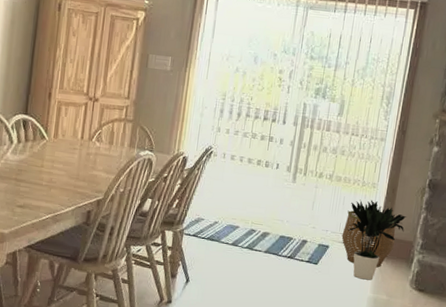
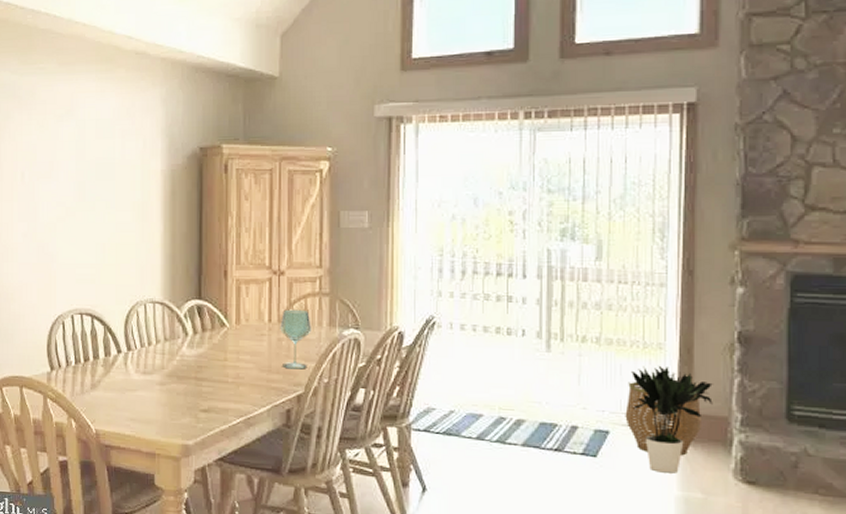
wine glass: none [88,130,116,180] -> present [280,309,311,370]

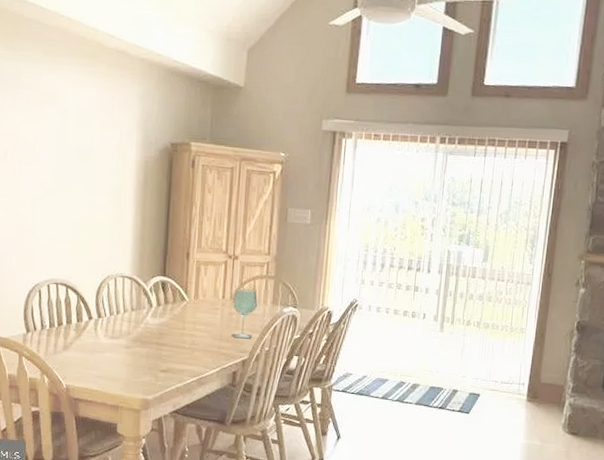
basket: present [625,382,701,456] -> none [492,357,546,414]
potted plant: present [631,365,713,474] -> none [499,345,556,427]

